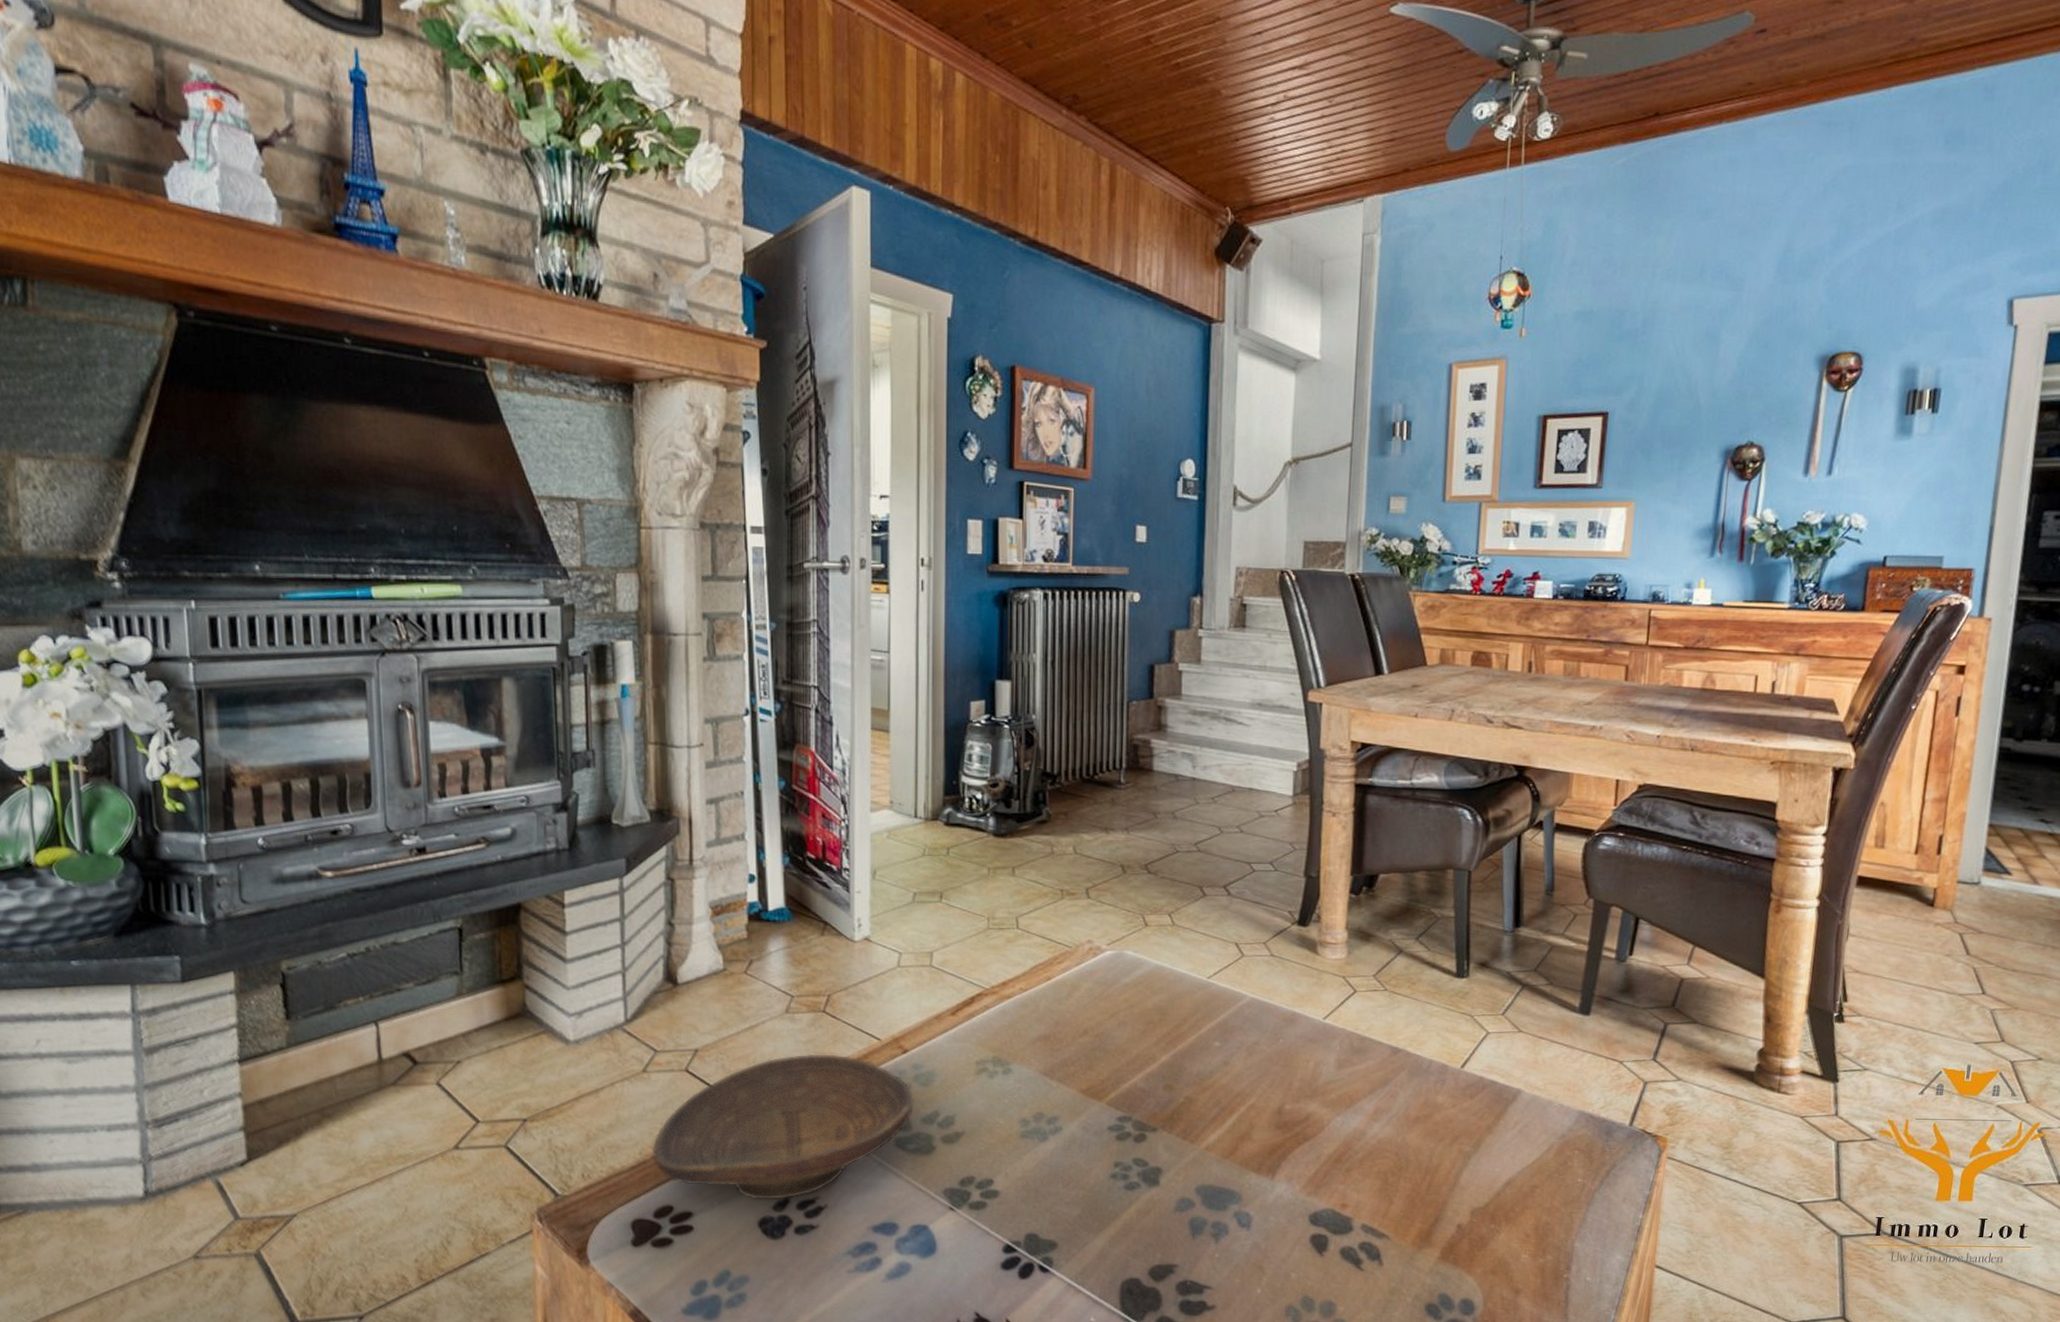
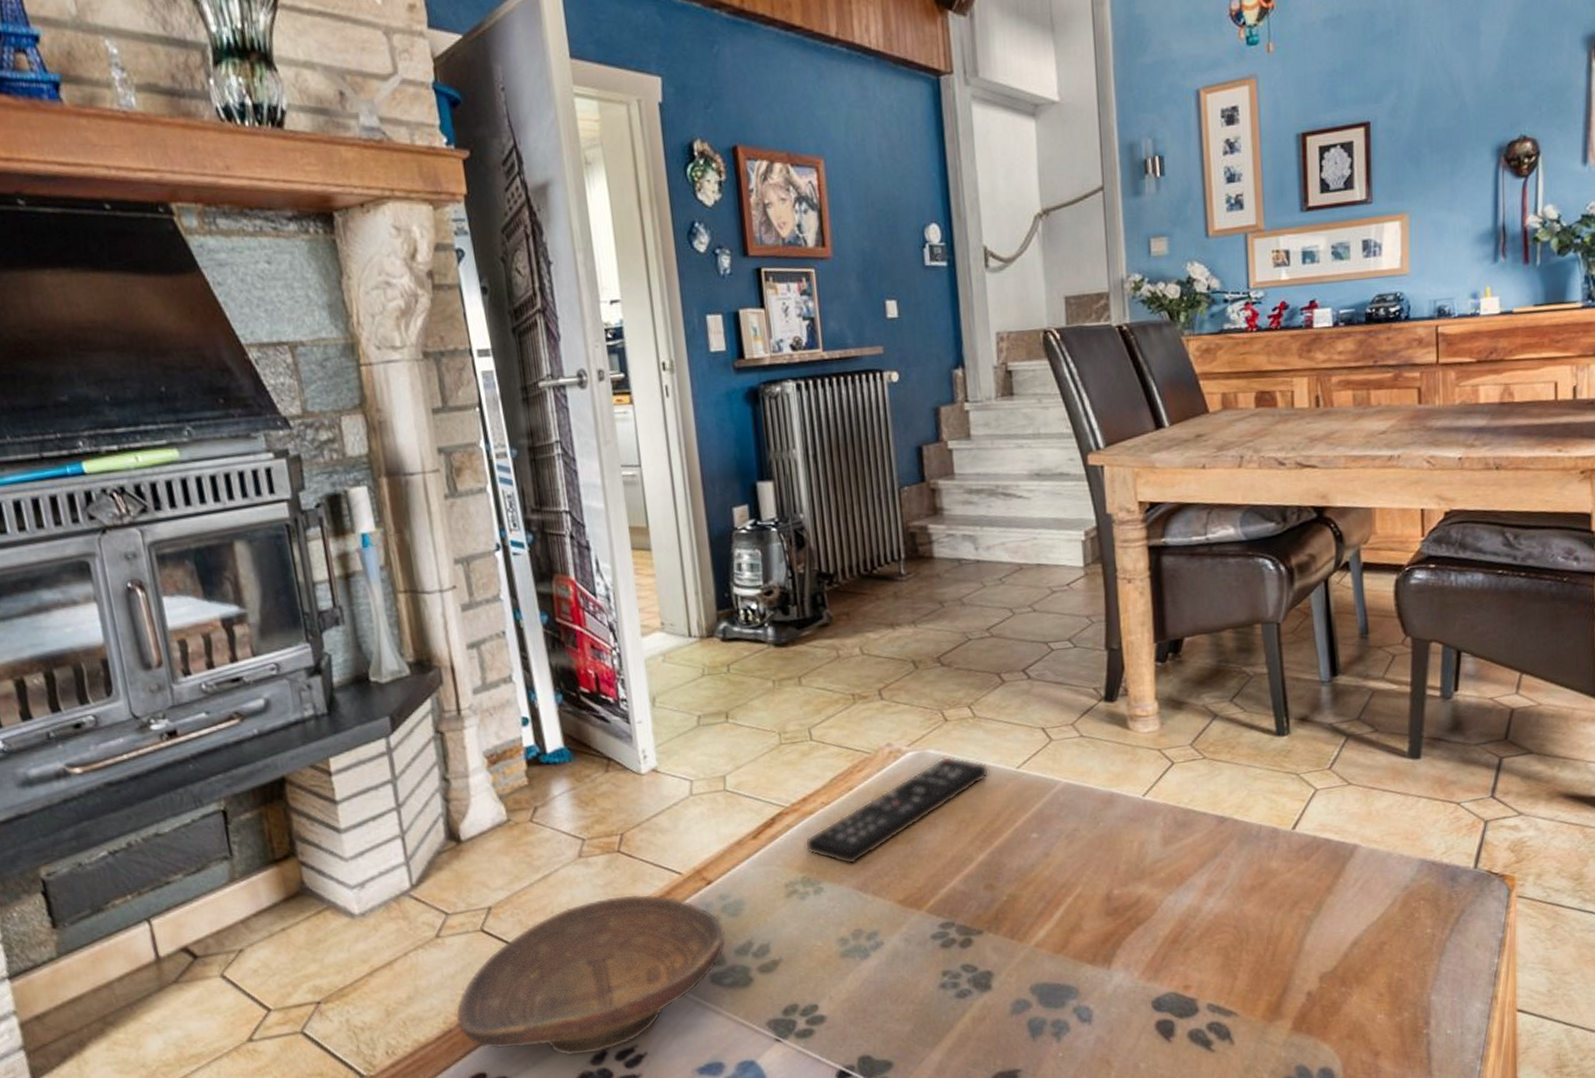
remote control: none [999,959,1182,1051] -> present [804,756,990,865]

